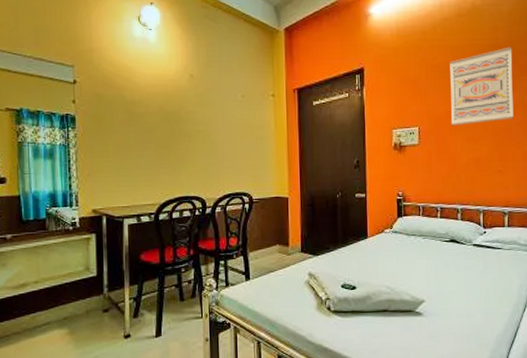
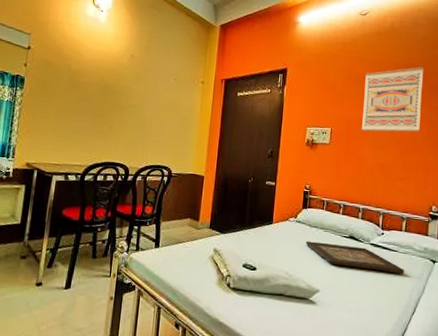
decorative tray: none [405,249,512,272] -> present [306,241,405,275]

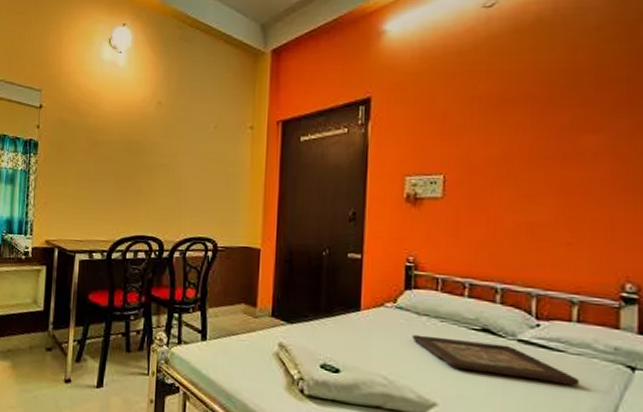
wall art: present [361,66,424,133] -> none [493,72,600,177]

